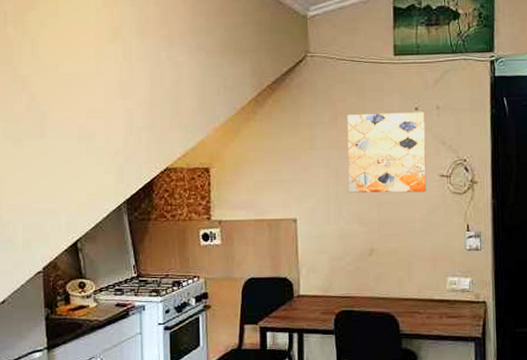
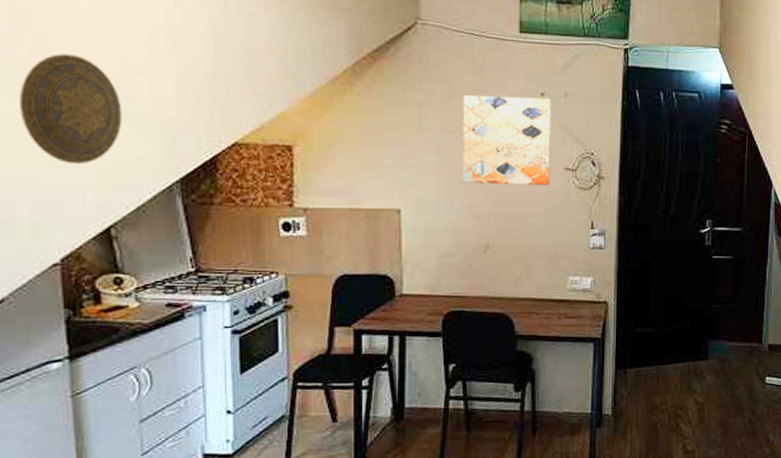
decorative plate: none [19,106,86,192] -> present [20,53,122,165]

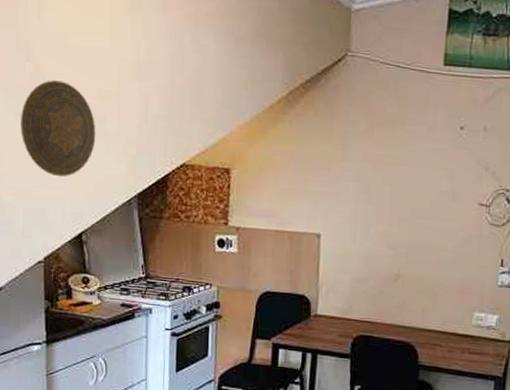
wall art: present [463,95,551,186] -> none [379,127,470,220]

